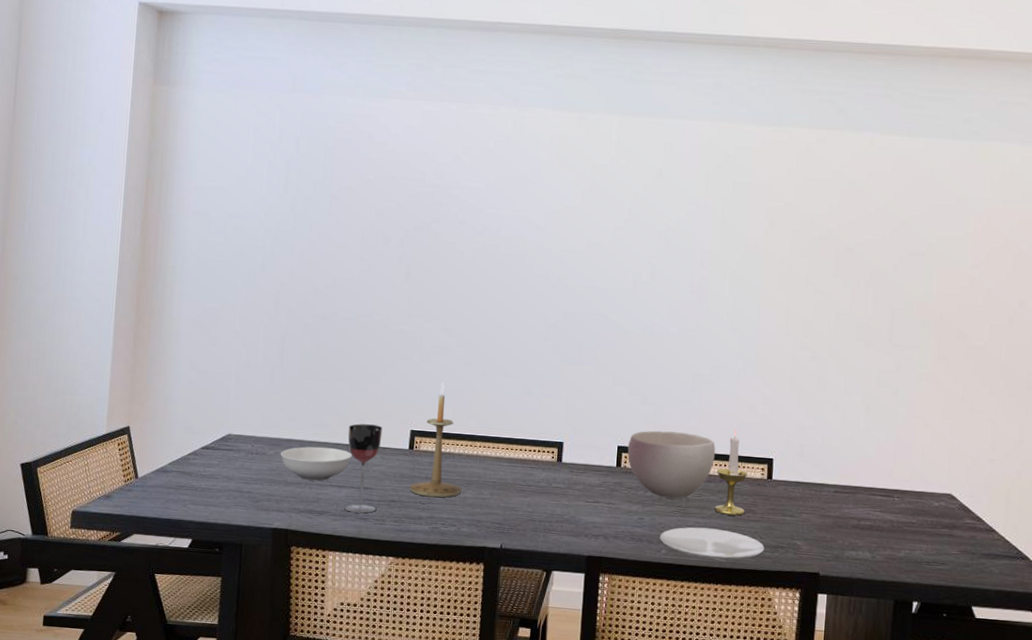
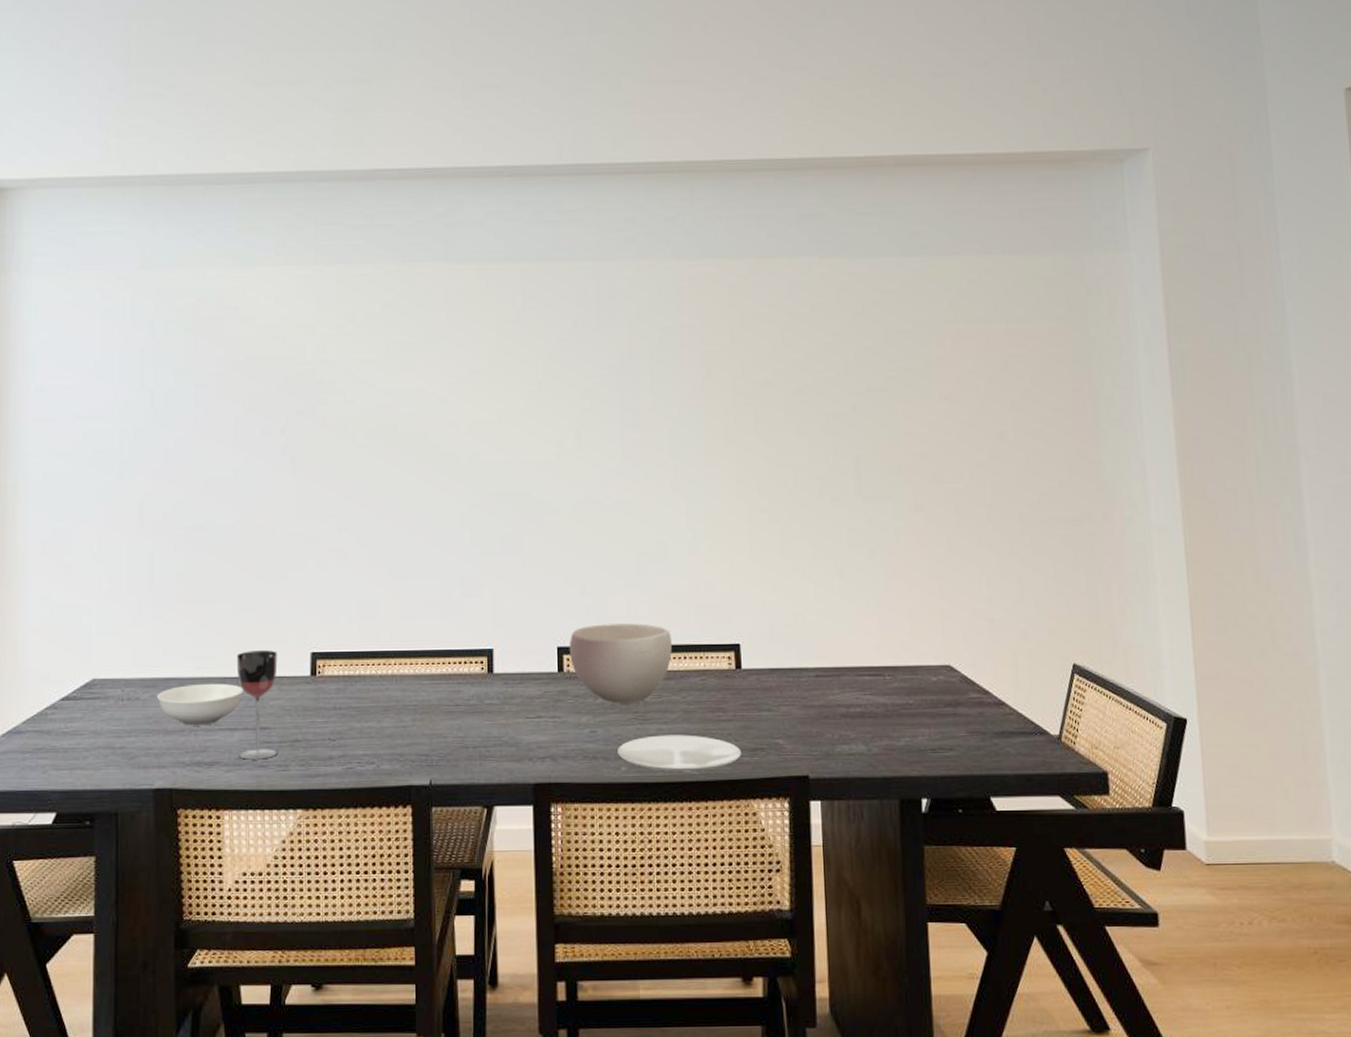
candlestick: present [410,382,462,498] -> none [315,591,378,732]
candlestick: present [714,429,748,516] -> none [675,613,715,717]

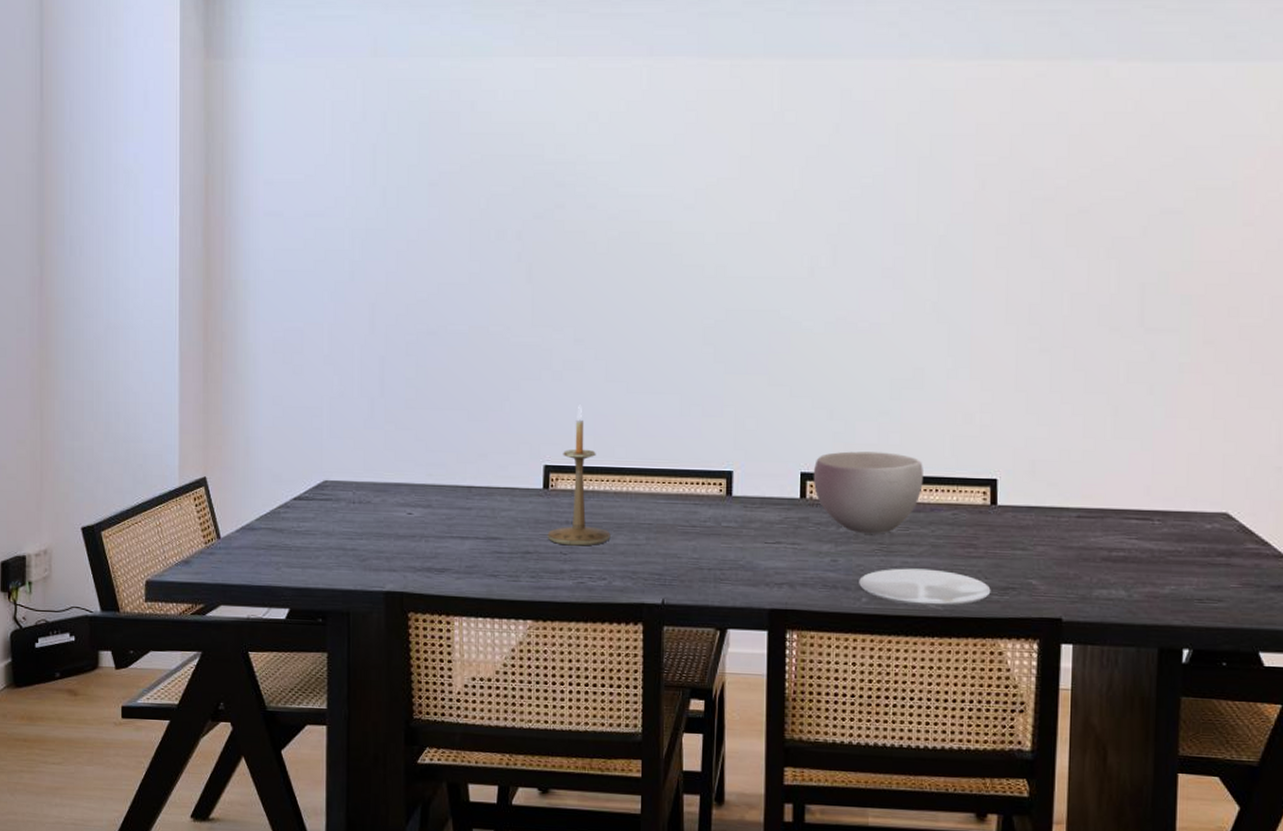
bowl: present [156,683,244,726] -> none [387,490,475,533]
wineglass: present [236,650,278,760] -> none [468,460,510,569]
candlestick: none [315,591,378,732] -> present [547,404,611,546]

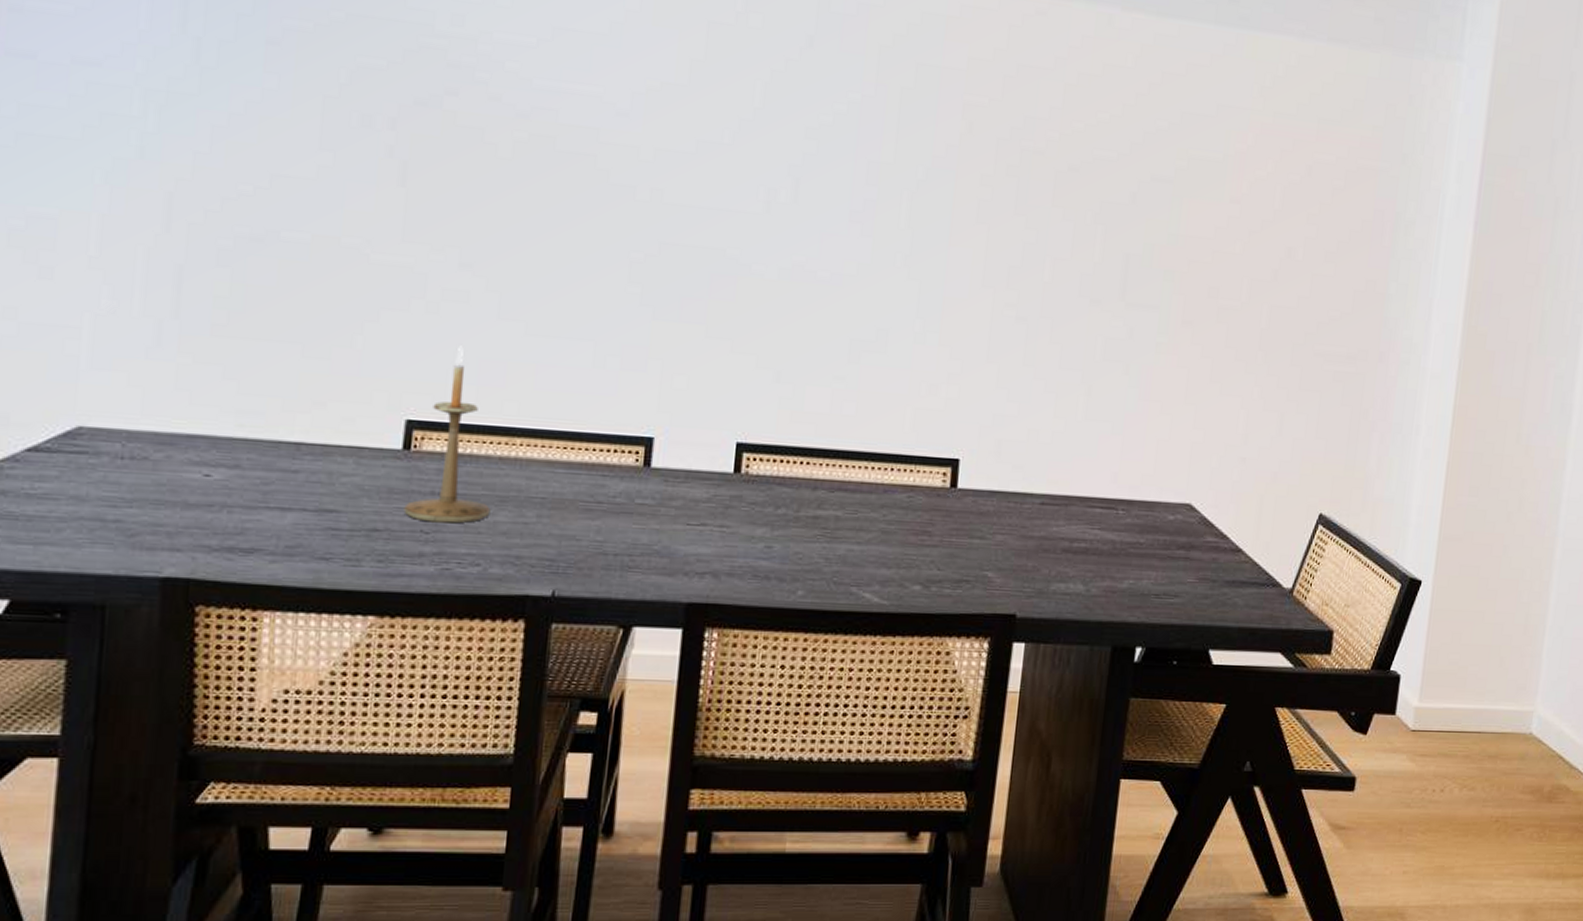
bowl: present [813,451,923,534] -> none [750,420,879,517]
plate: present [859,568,991,607] -> none [795,556,943,601]

